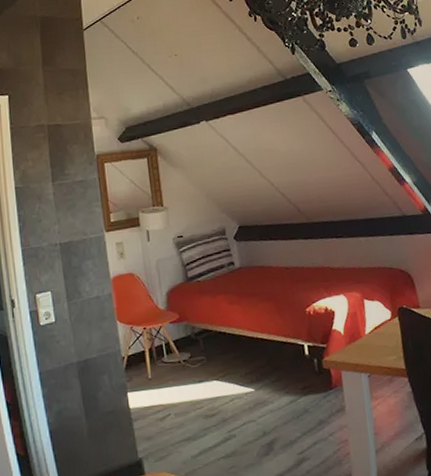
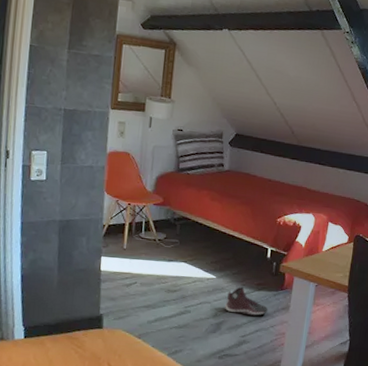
sneaker: none [271,395,322,427] -> present [224,286,269,316]

